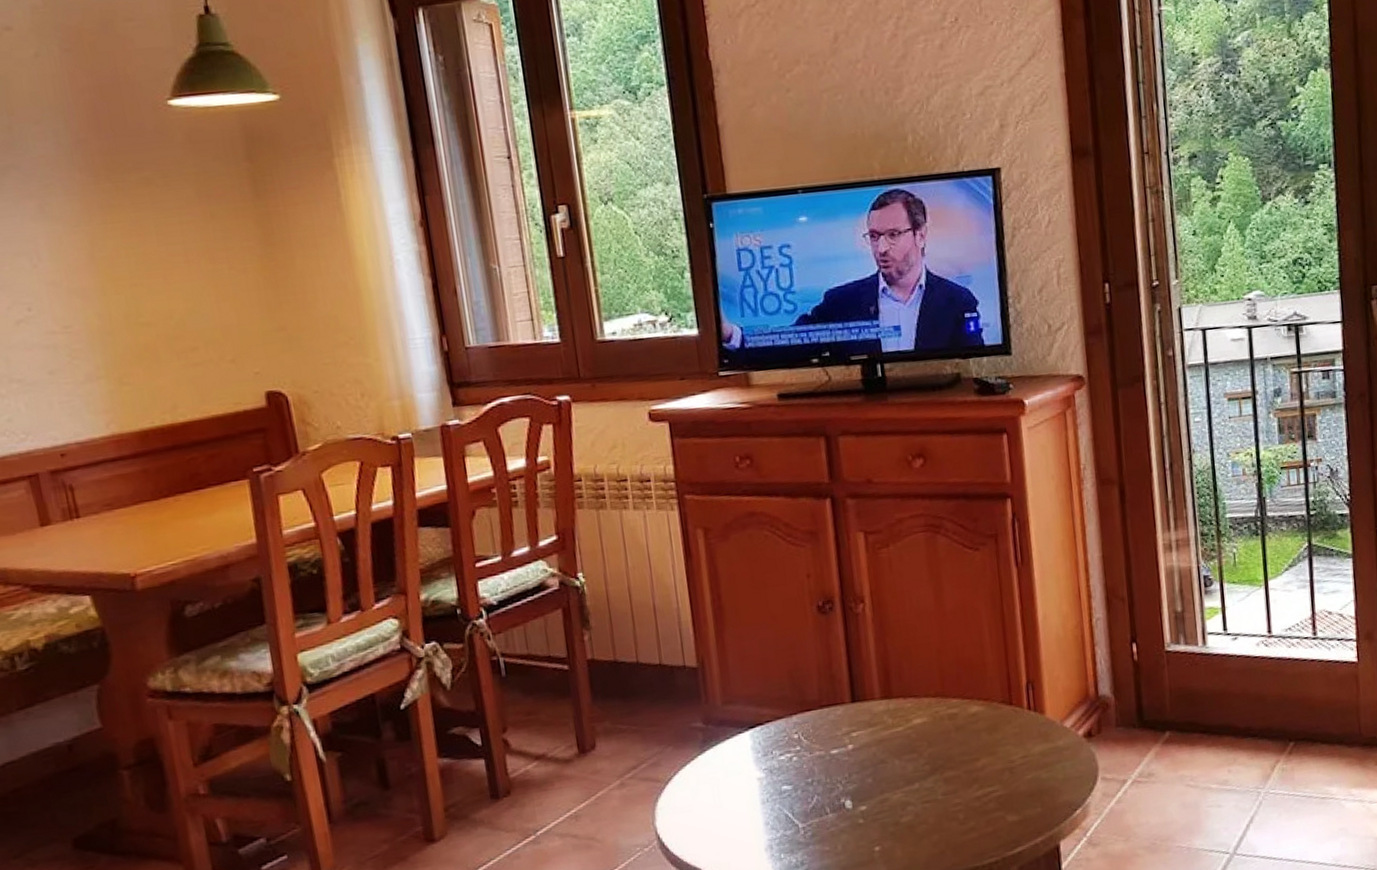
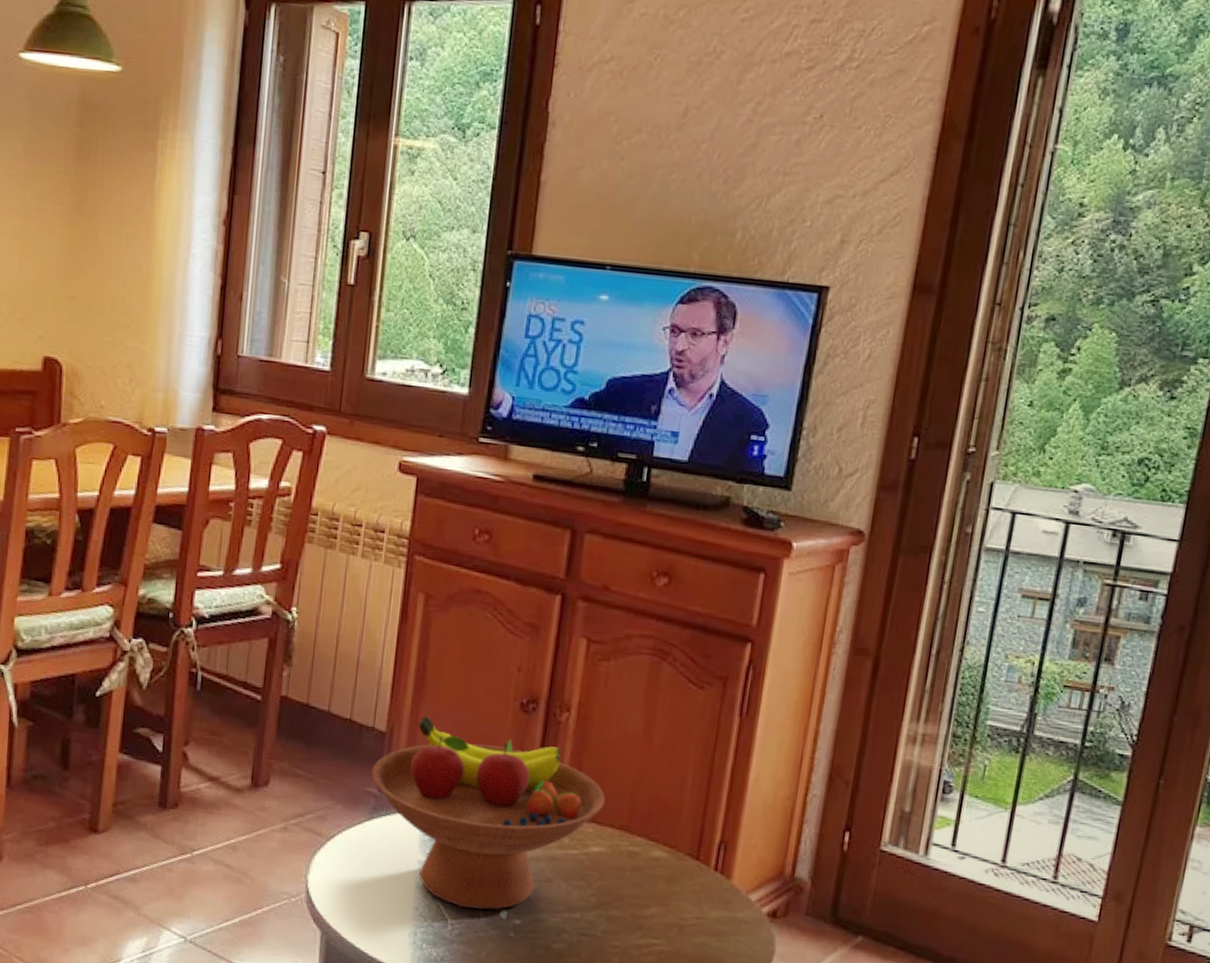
fruit bowl: none [692,637,916,811] -> present [371,715,605,910]

